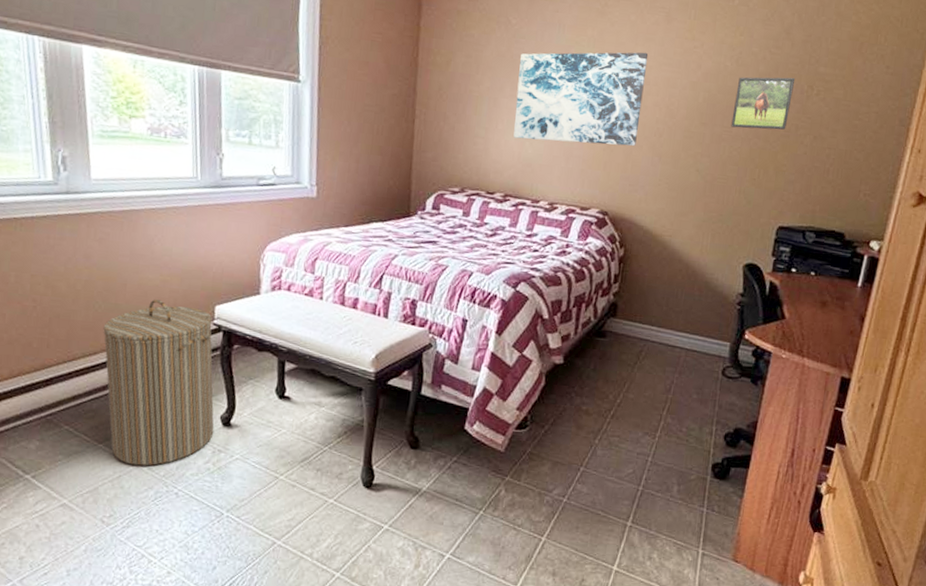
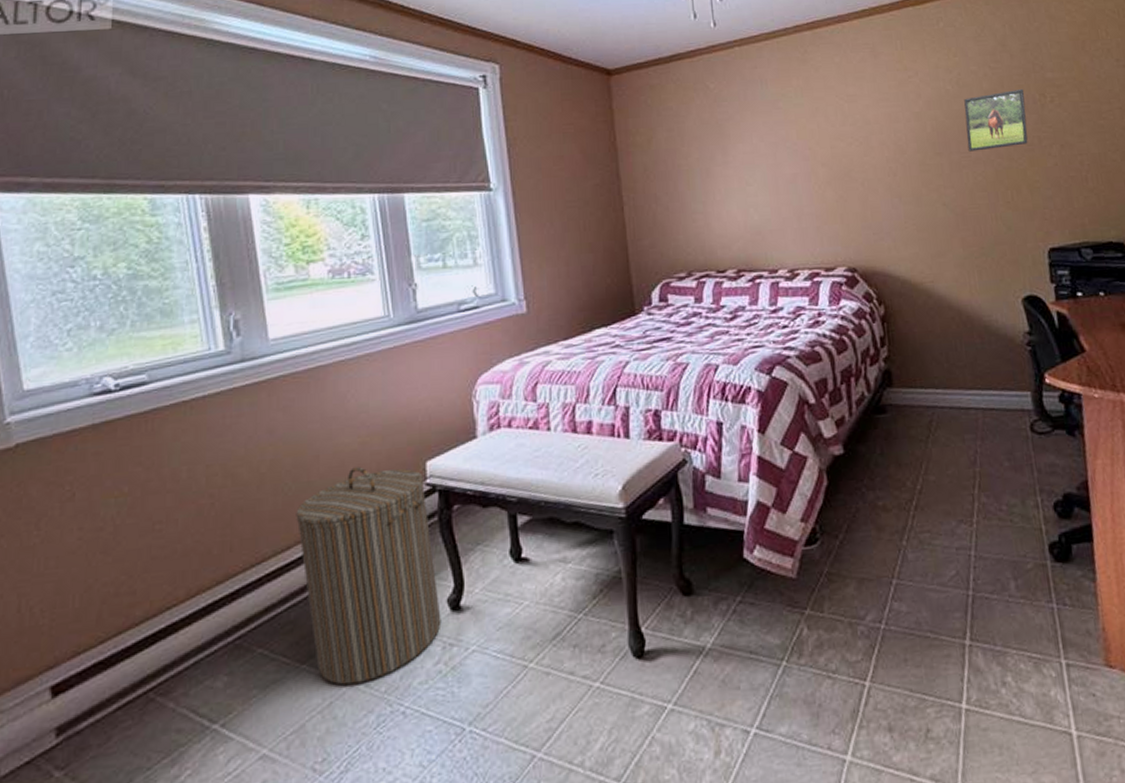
wall art: present [513,52,649,147] -> none [726,91,871,207]

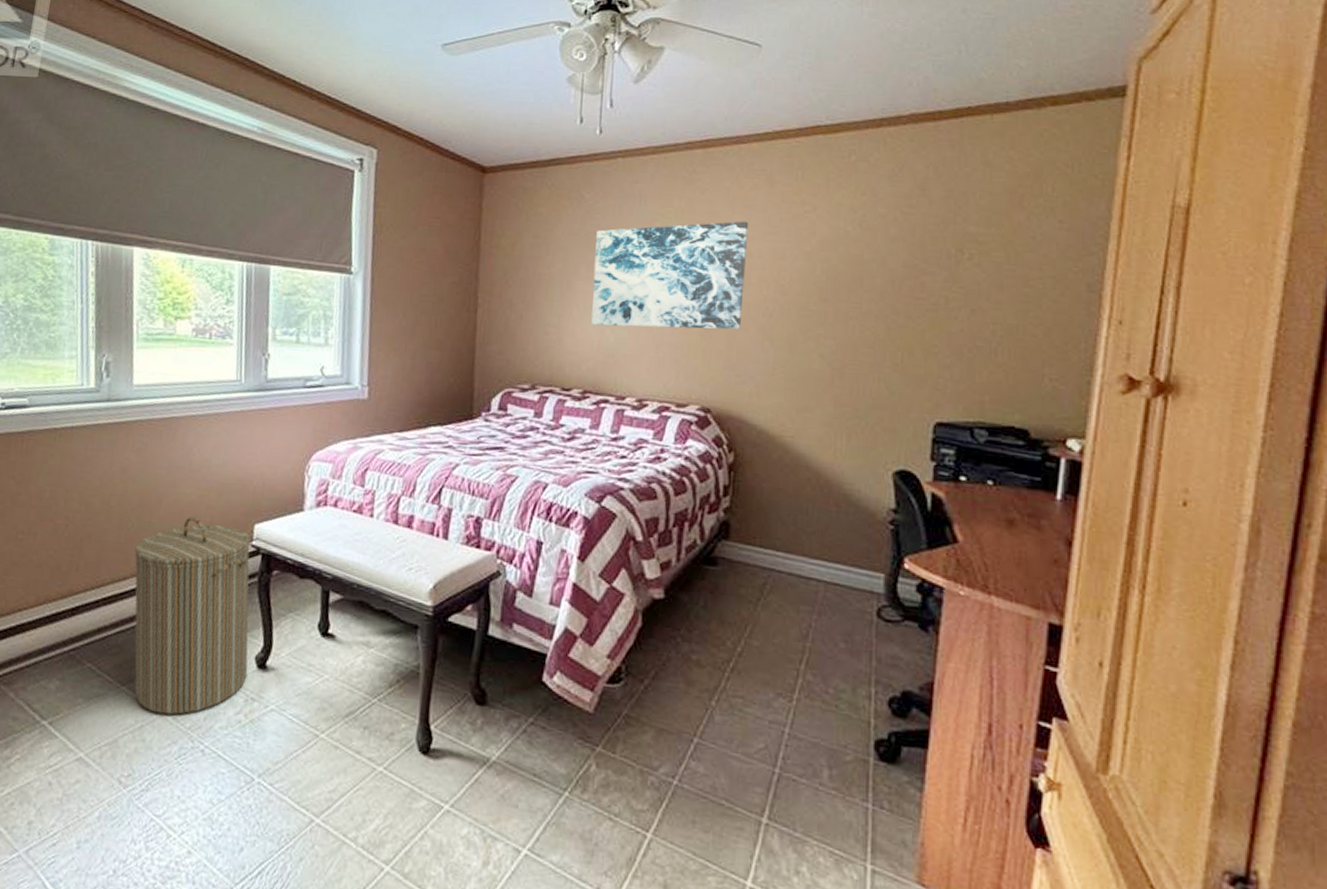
wall art: none [726,91,871,207] -> present [591,221,749,330]
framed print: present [964,88,1028,152] -> none [860,240,939,304]

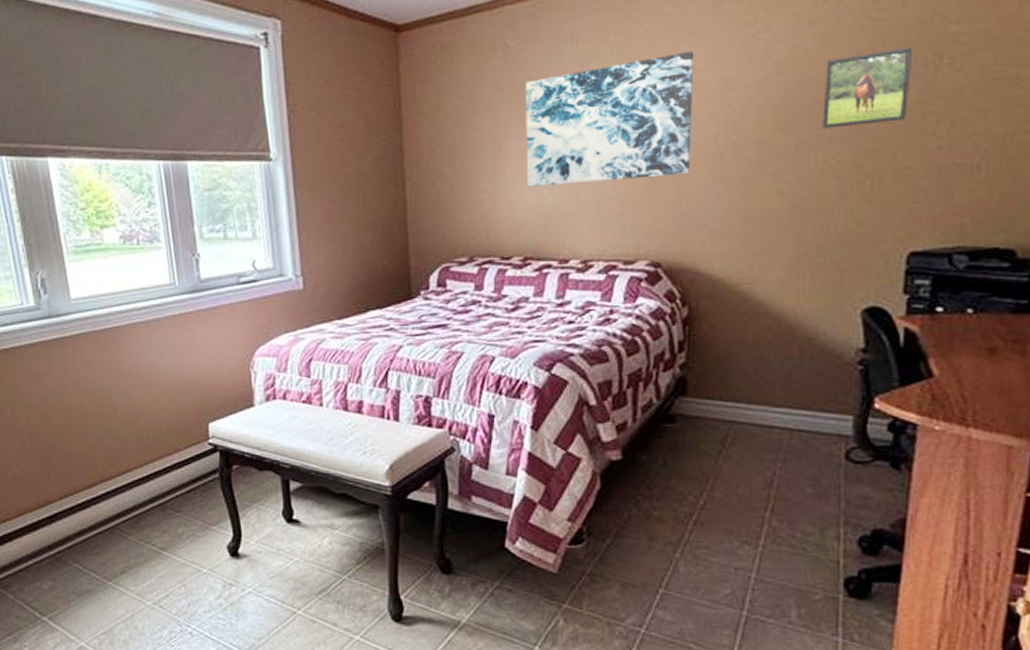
laundry hamper: present [134,517,251,715] -> none [99,422,222,604]
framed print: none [860,240,939,304] -> present [822,46,914,129]

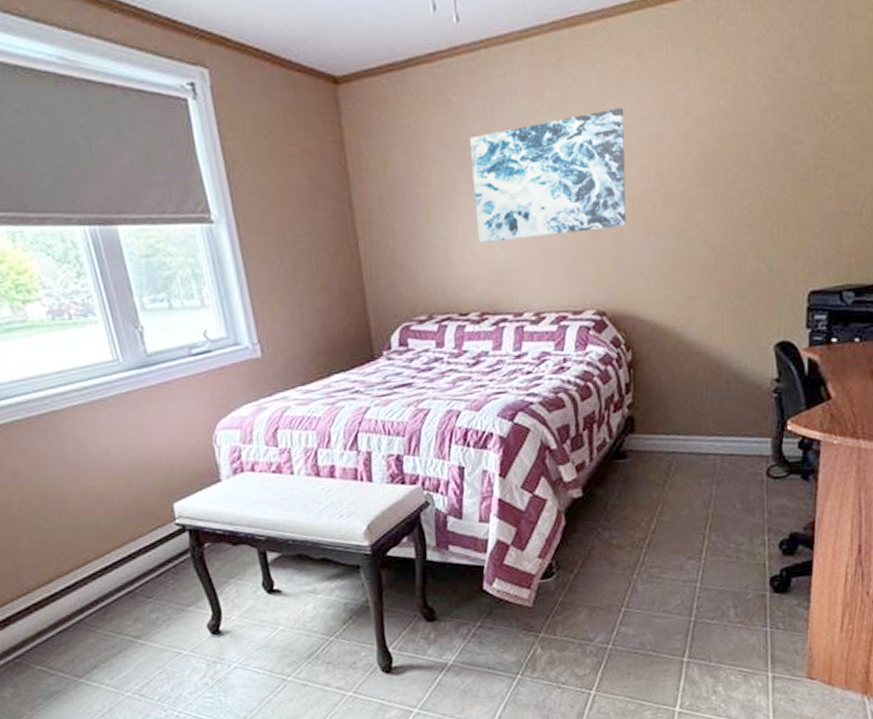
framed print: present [822,46,914,129] -> none [736,105,807,181]

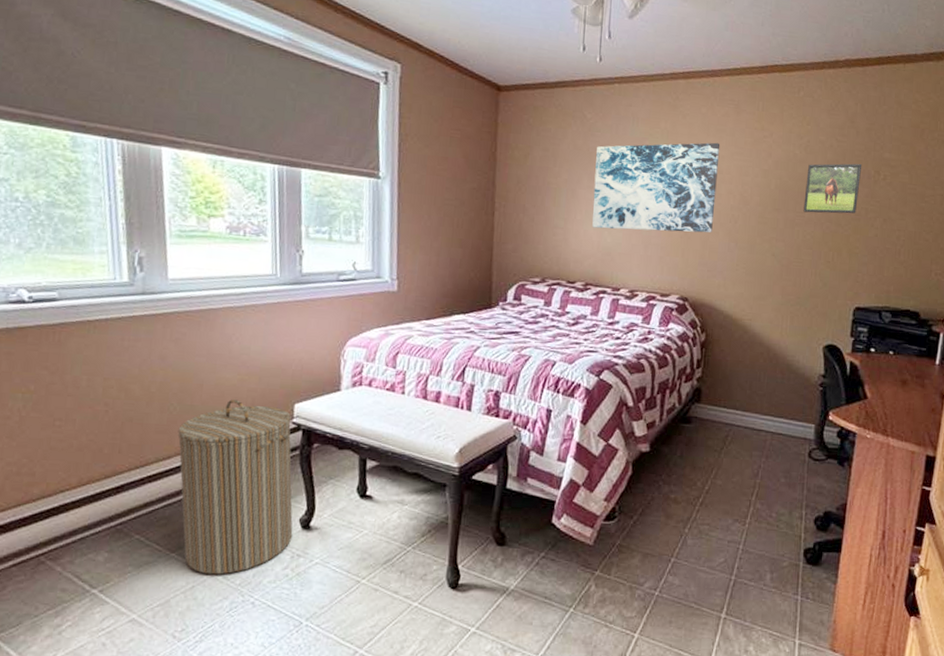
laundry hamper: none [52,508,204,695] -> present [177,399,293,575]
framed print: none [736,105,807,181] -> present [803,163,862,214]

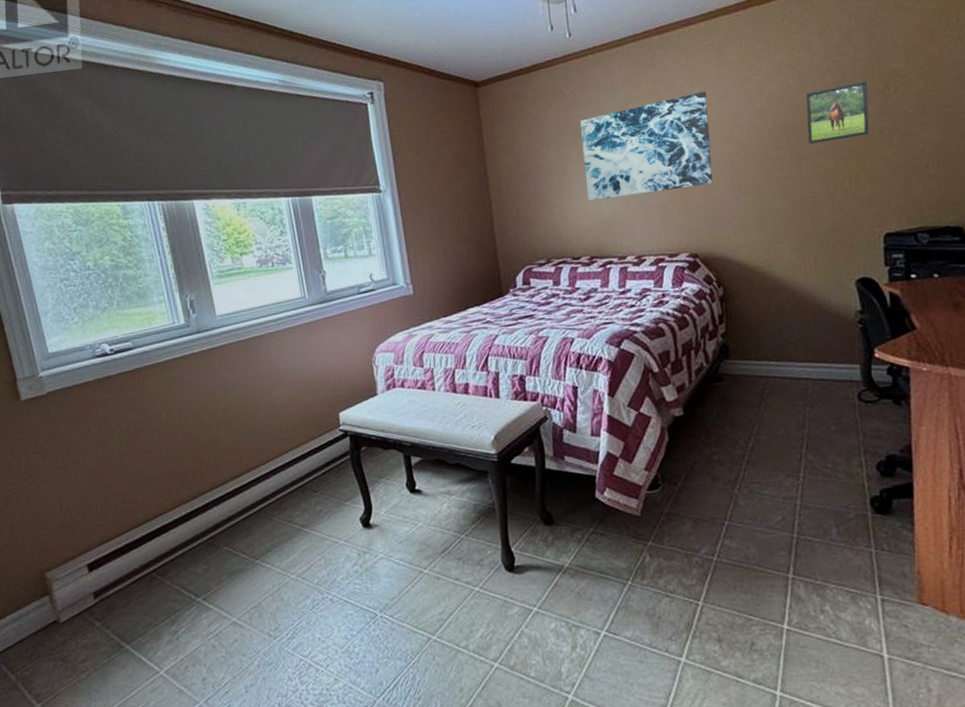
laundry hamper: present [177,399,293,575] -> none [245,415,356,577]

